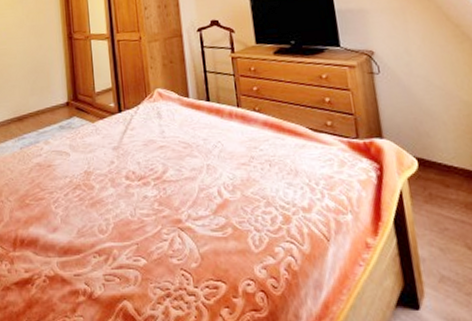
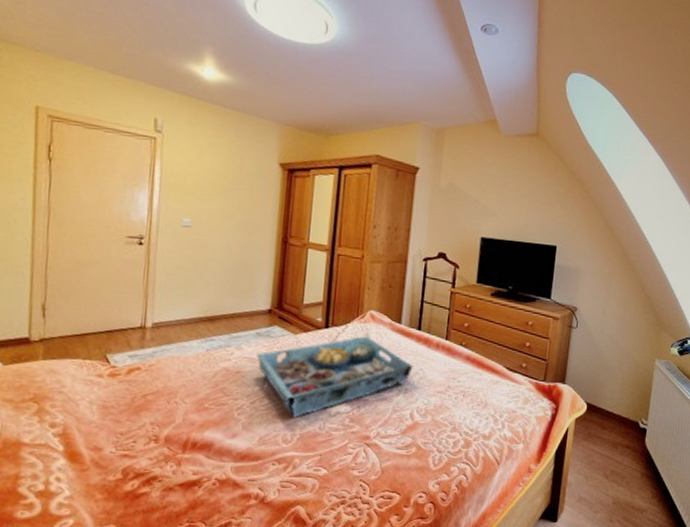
serving tray: none [62,115,210,206] -> present [256,336,413,418]

